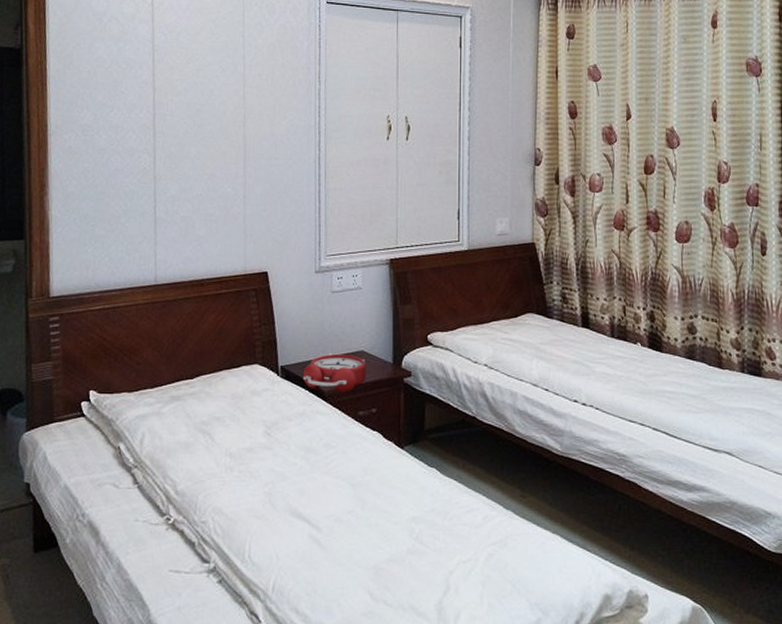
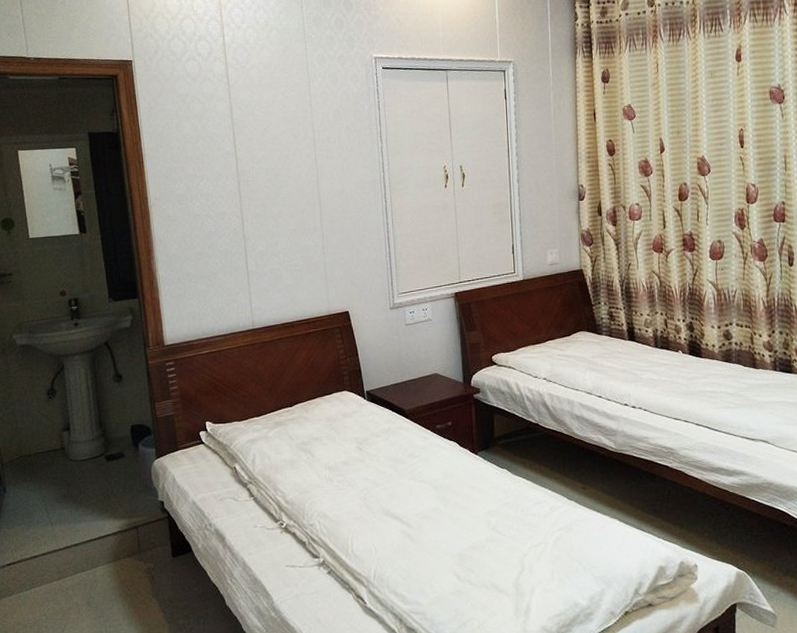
alarm clock: present [302,354,367,393] -> none [385,378,441,410]

